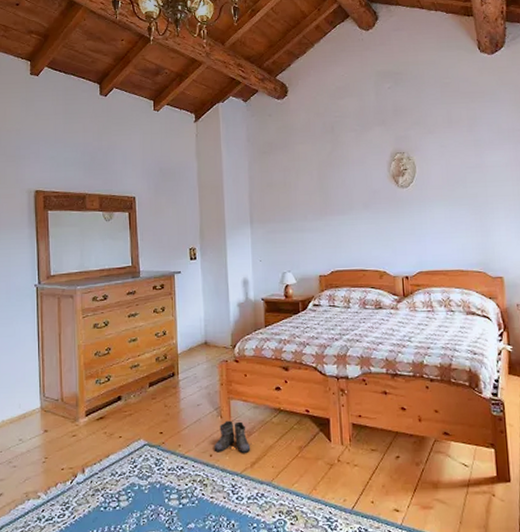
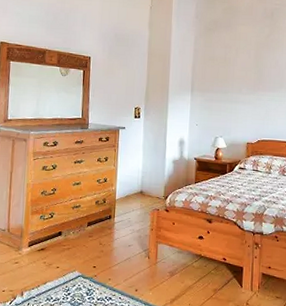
boots: present [214,420,252,453] -> none [139,261,173,291]

